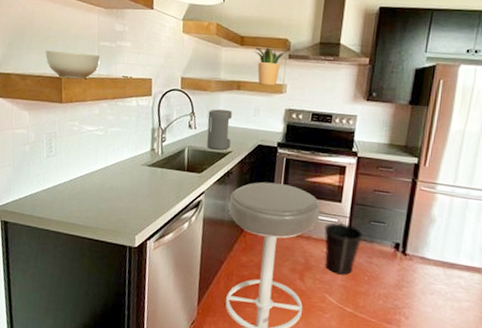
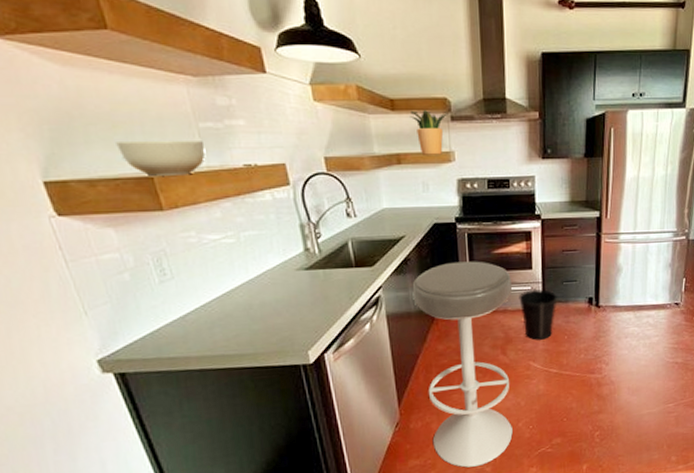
coffee maker: present [207,109,233,151] -> none [368,190,402,237]

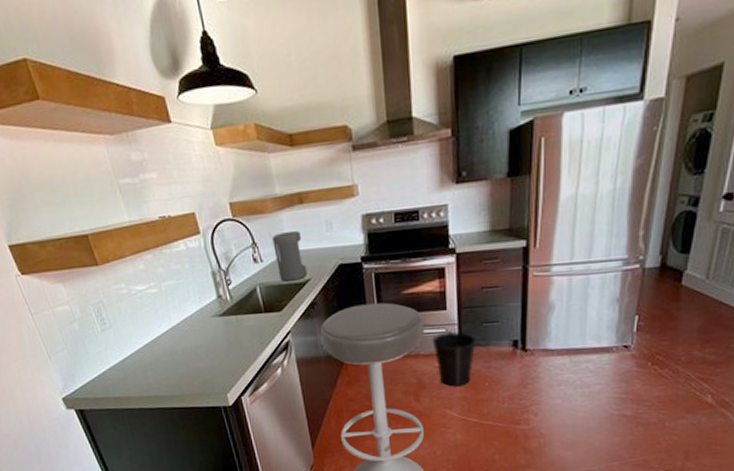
bowl: present [116,141,205,177] -> none [56,197,127,235]
coffee maker: none [368,190,402,237] -> present [272,231,308,282]
potted plant: present [410,110,449,155] -> none [309,142,350,192]

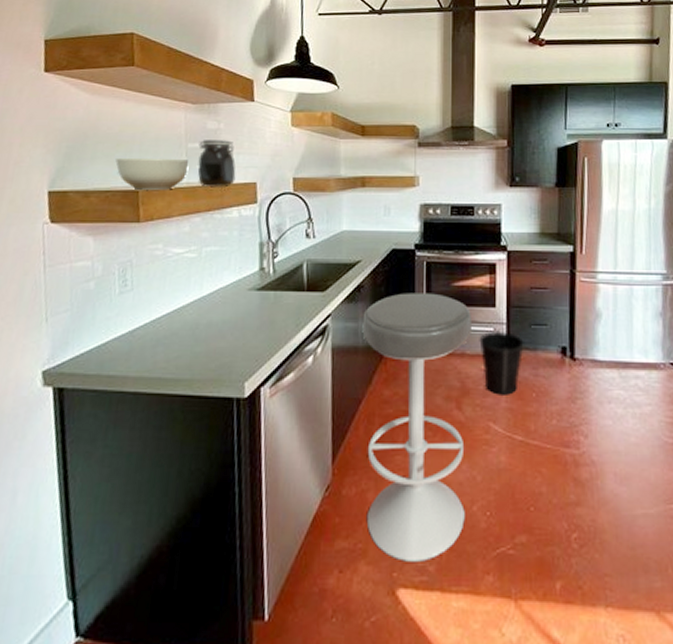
bowl: none [56,197,127,235] -> present [115,158,188,191]
jar: none [128,171,174,223] -> present [198,140,236,187]
coffee maker: present [272,231,308,282] -> none [328,212,359,261]

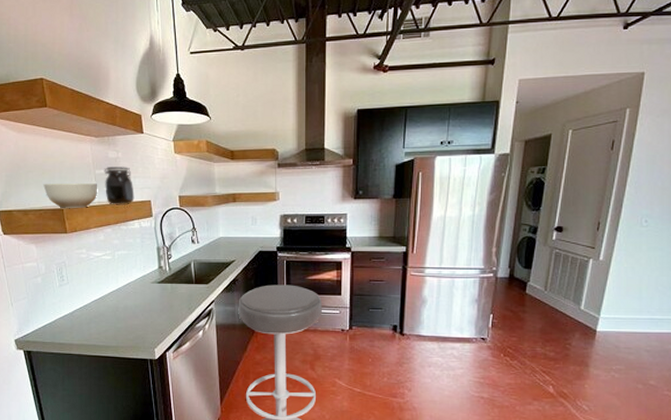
bucket: present [479,330,524,397] -> none [328,313,363,361]

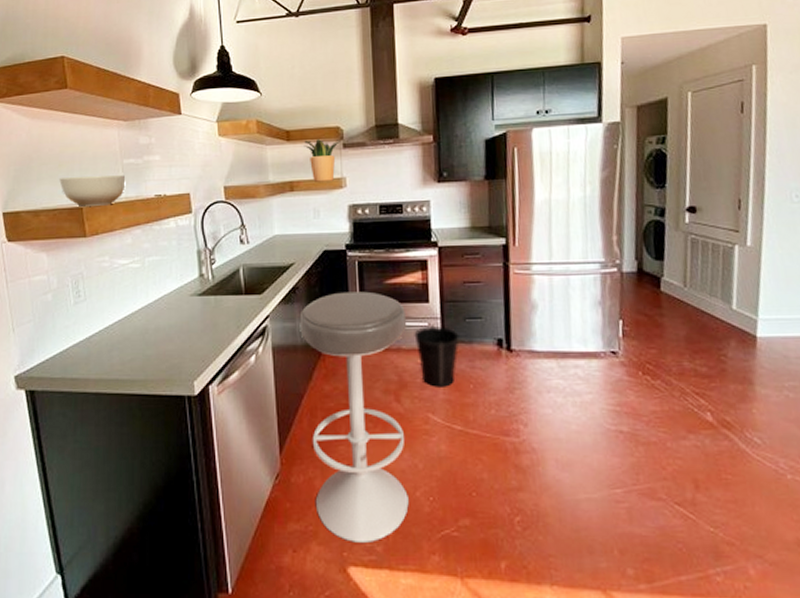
jar: present [104,167,135,204] -> none [133,154,170,200]
potted plant: none [245,159,276,195] -> present [304,139,341,182]
bucket: none [328,313,363,361] -> present [414,325,460,389]

